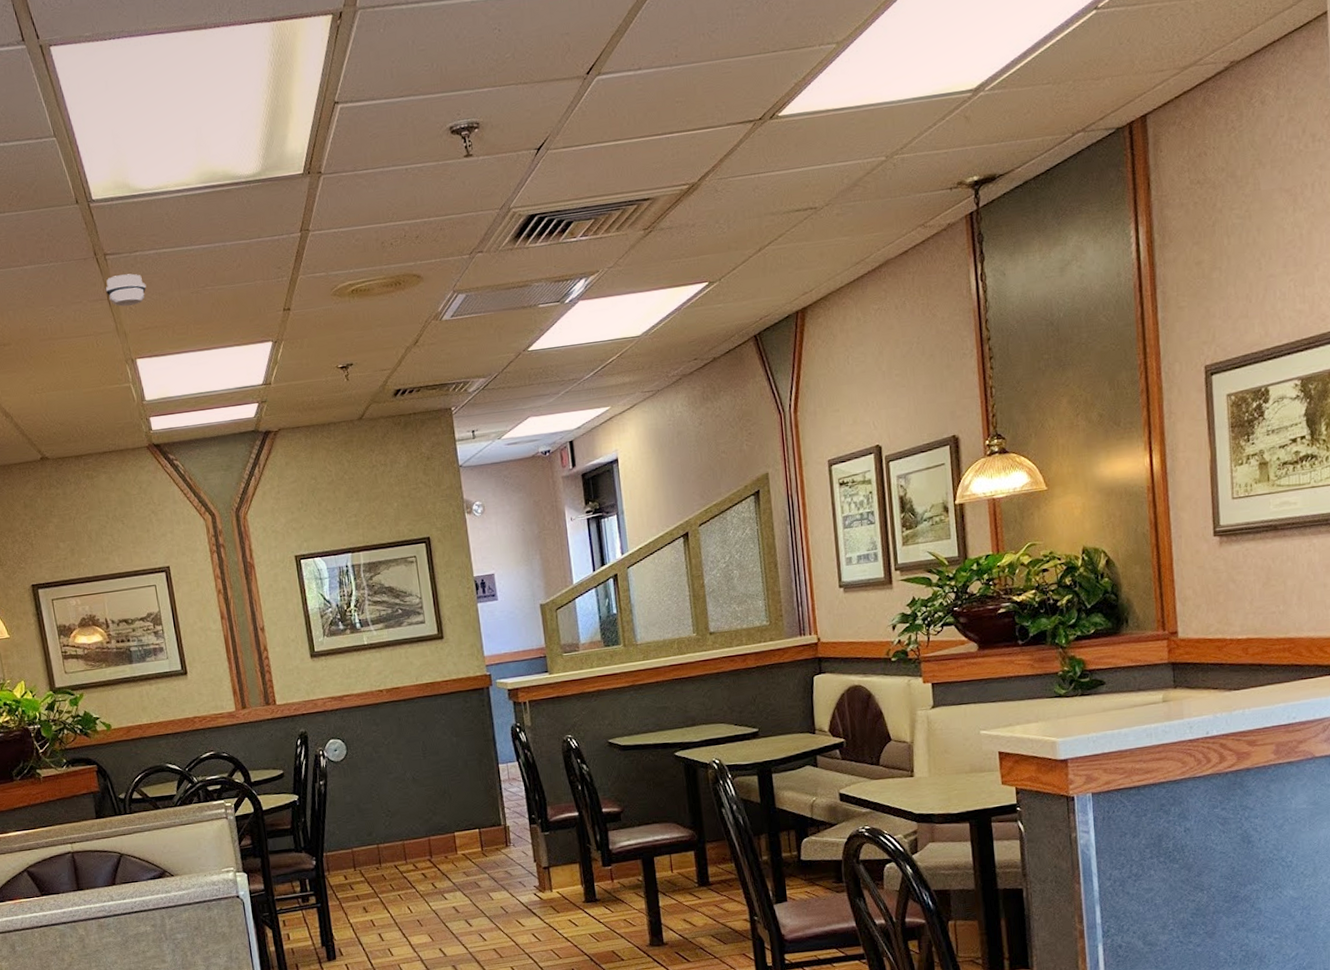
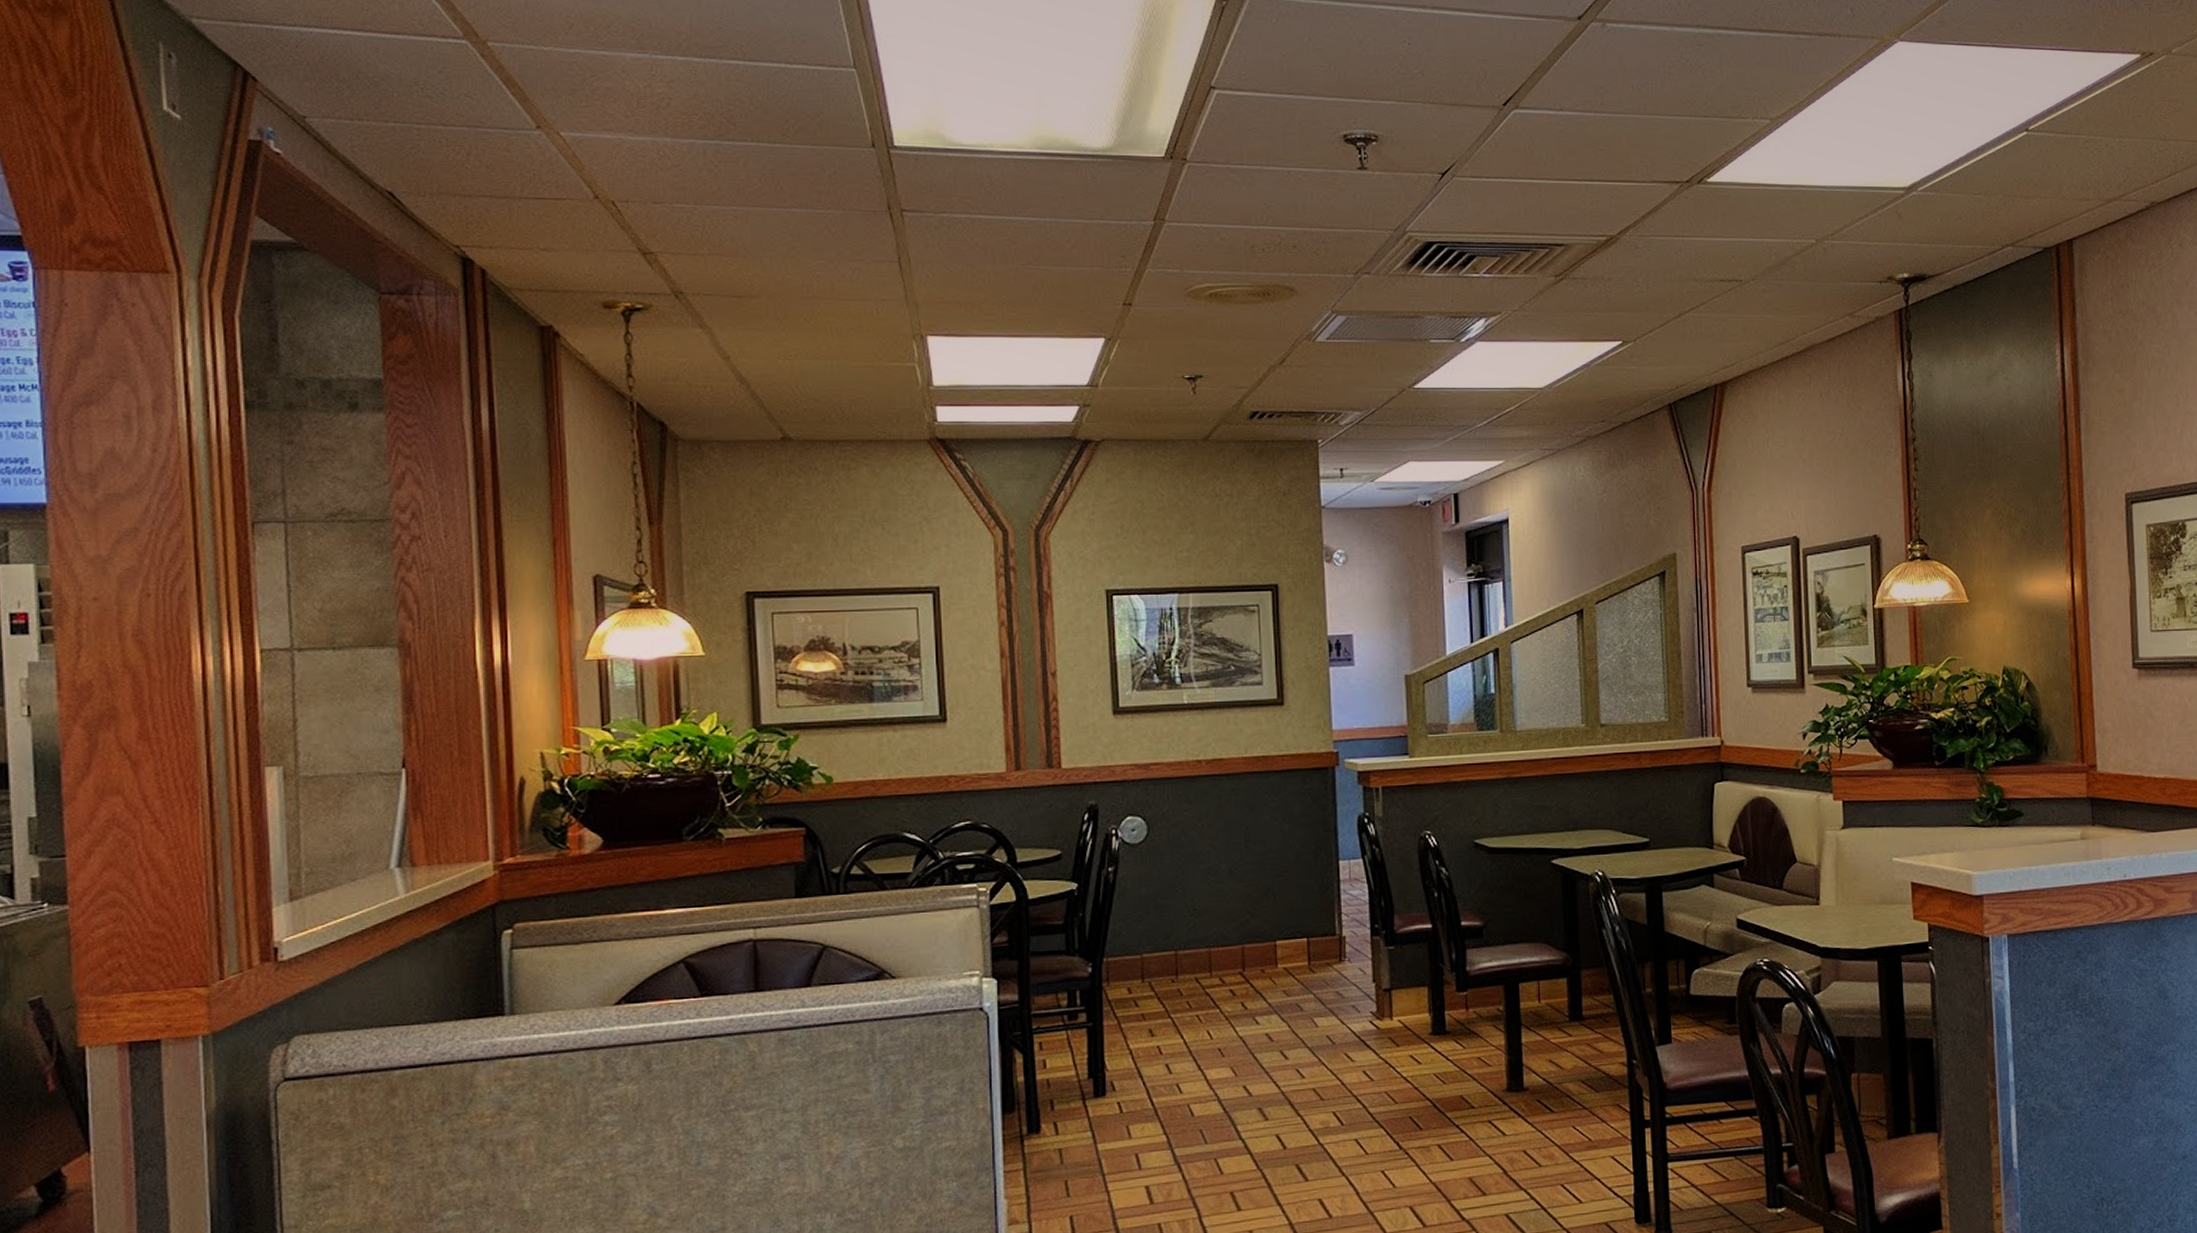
smoke detector: present [105,273,147,307] -> none [897,236,951,273]

